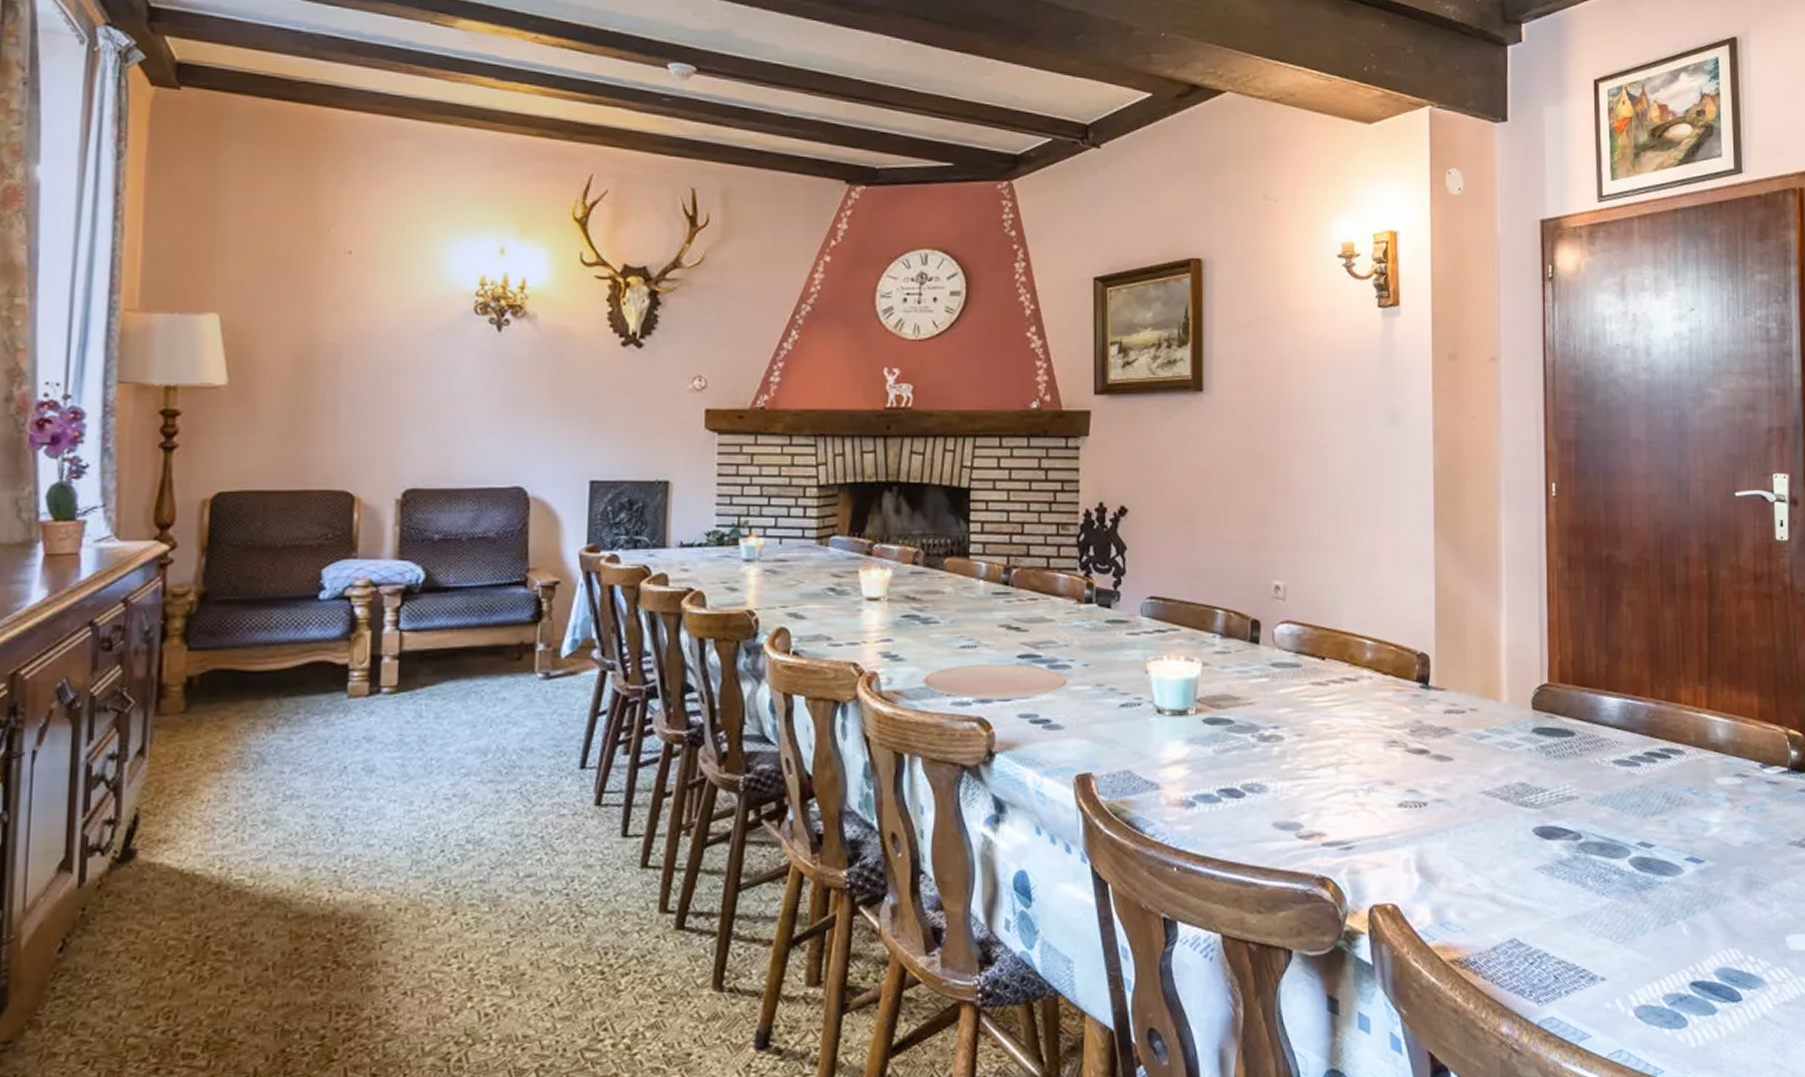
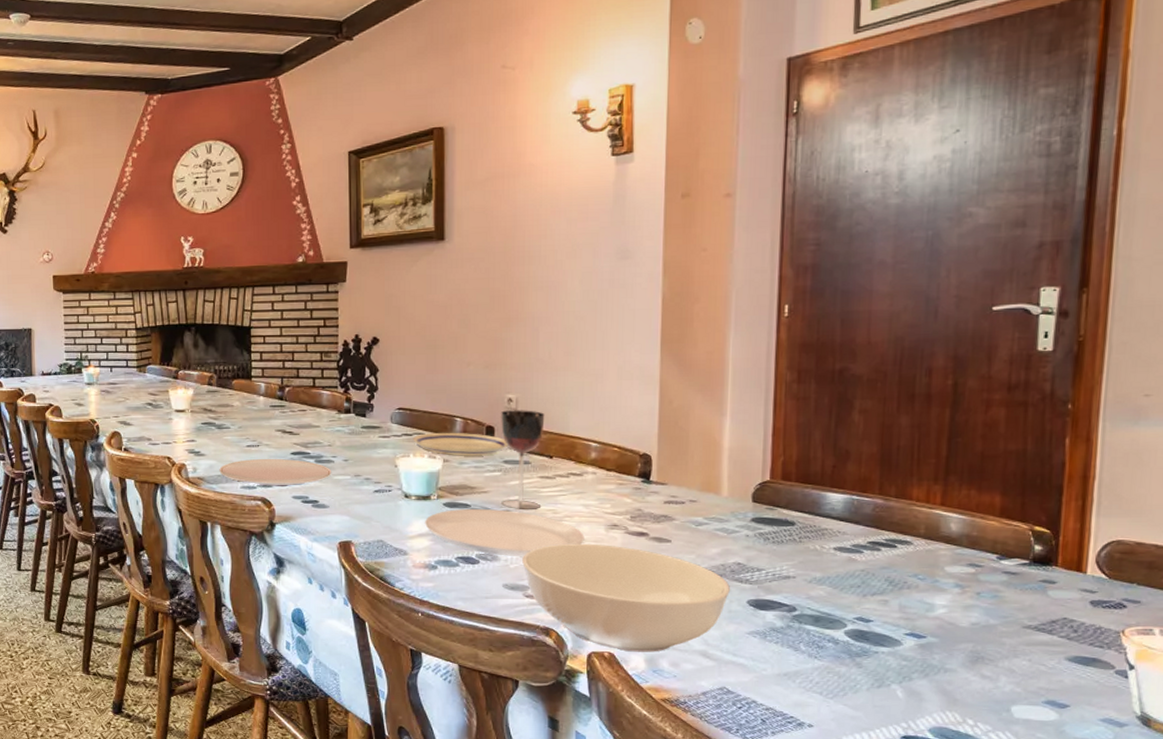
plate: none [1167,627,1276,658] -> present [413,432,509,456]
plate: none [1181,725,1362,787] -> present [425,508,585,558]
wineglass: none [1268,600,1316,725] -> present [501,410,545,509]
bowl: none [1294,765,1515,902] -> present [522,543,730,652]

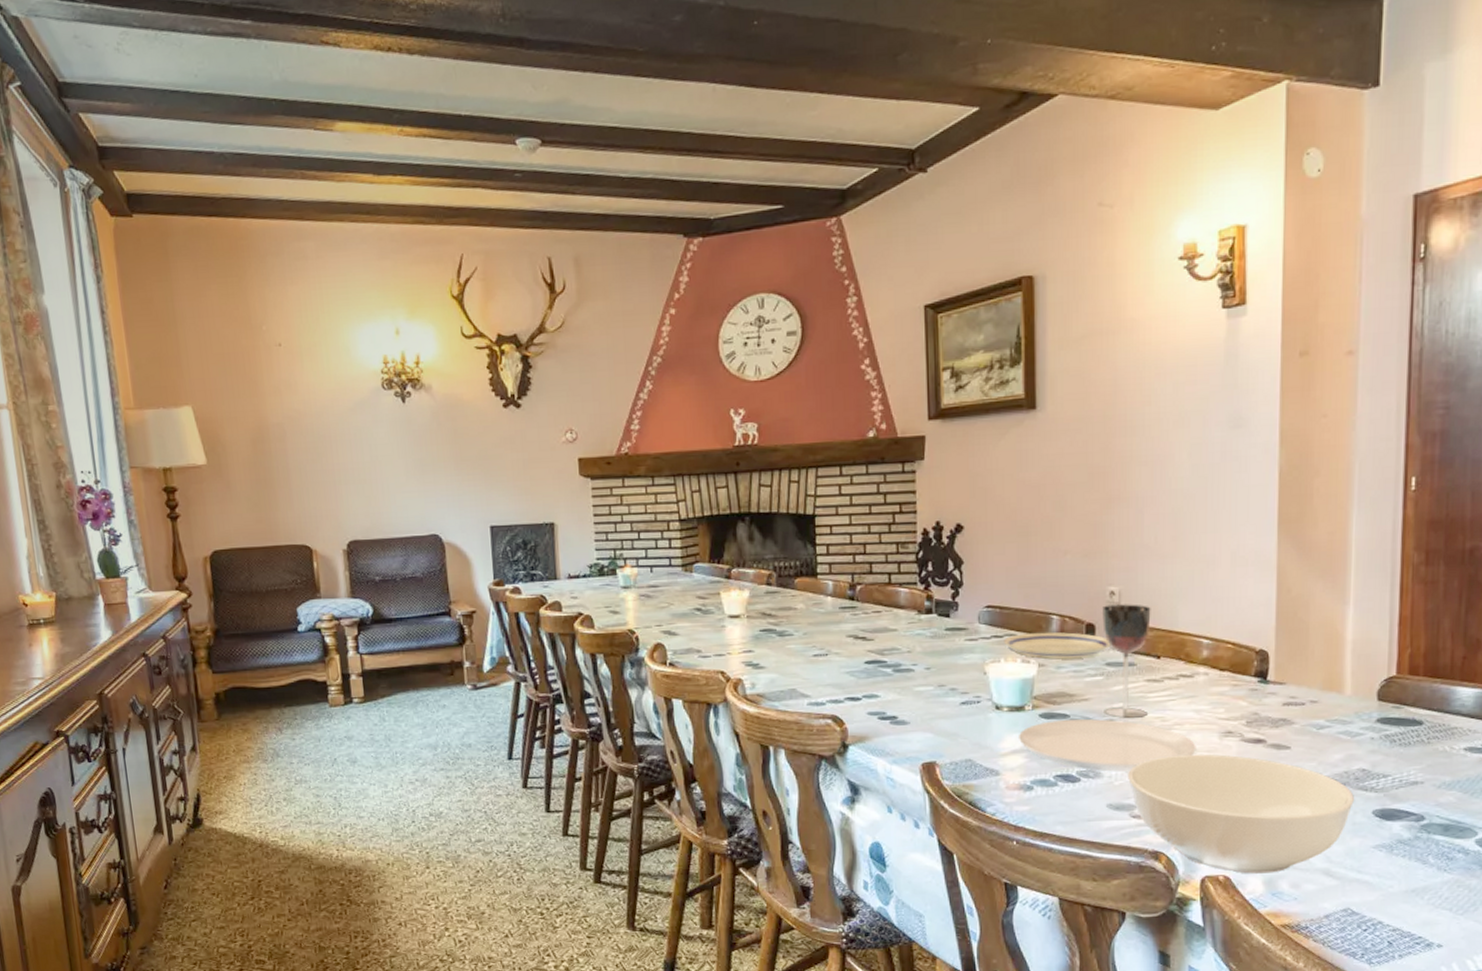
plate: present [219,458,332,486] -> none [782,669,912,702]

